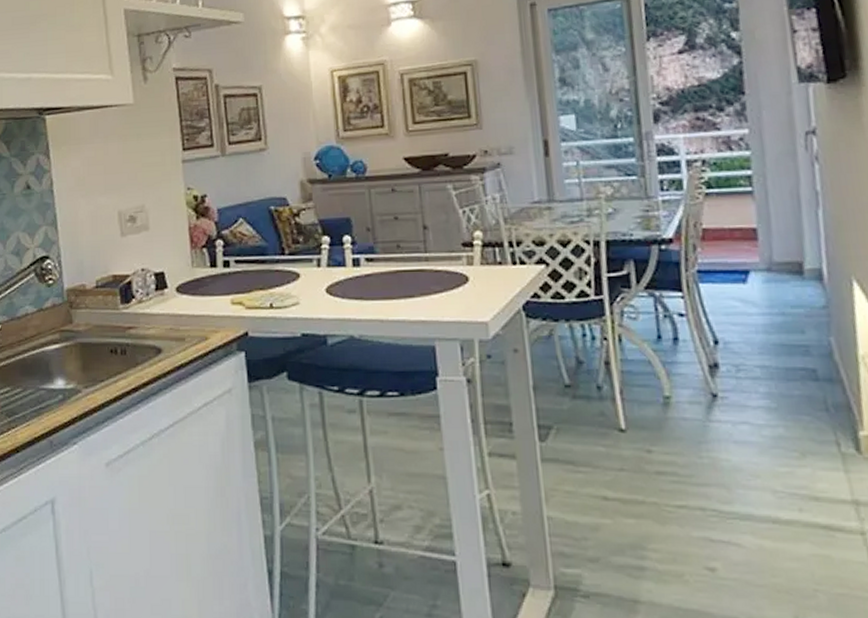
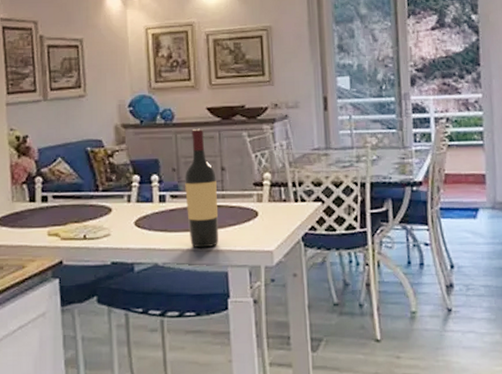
wine bottle: none [381,181,423,319] -> present [185,128,218,248]

